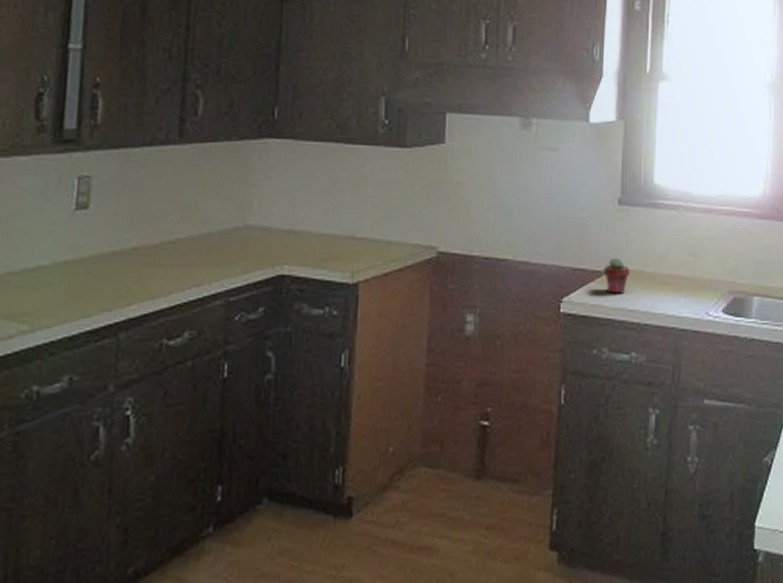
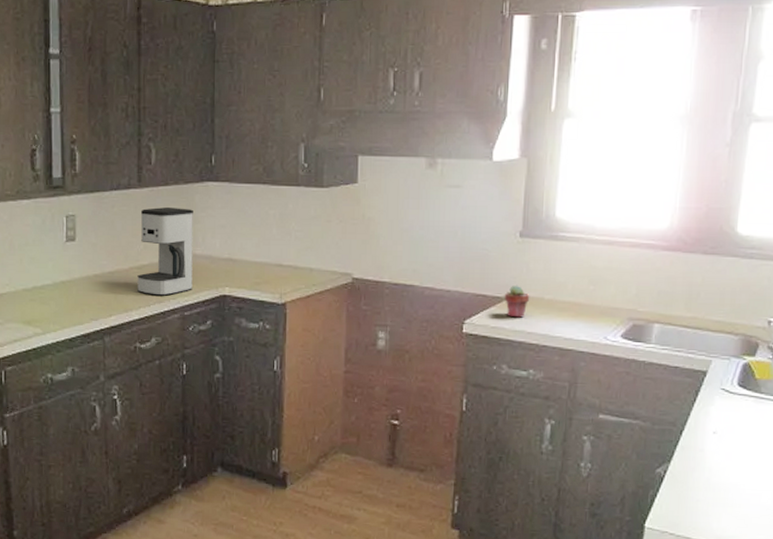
coffee maker: none [169,168,248,277] -> present [137,207,193,296]

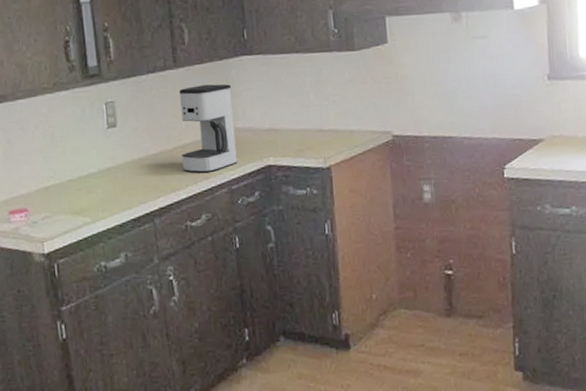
potted succulent: present [504,285,530,318] -> none [539,126,565,158]

